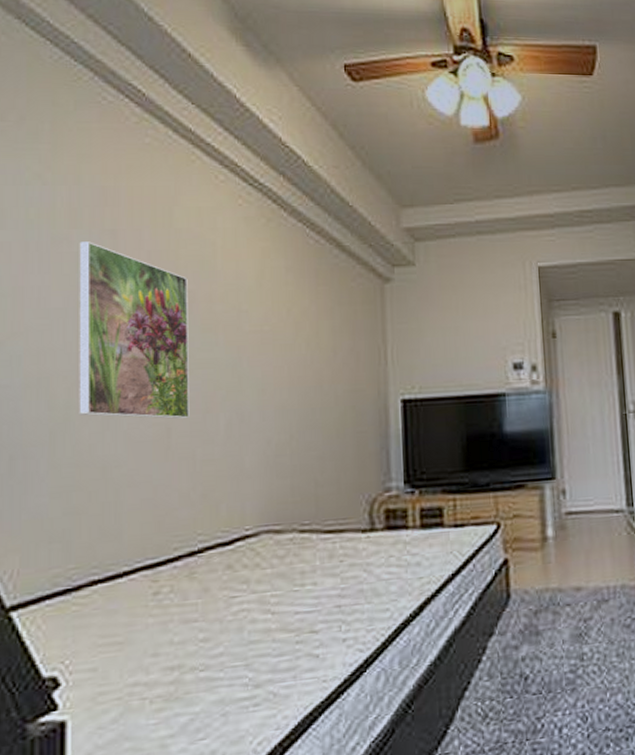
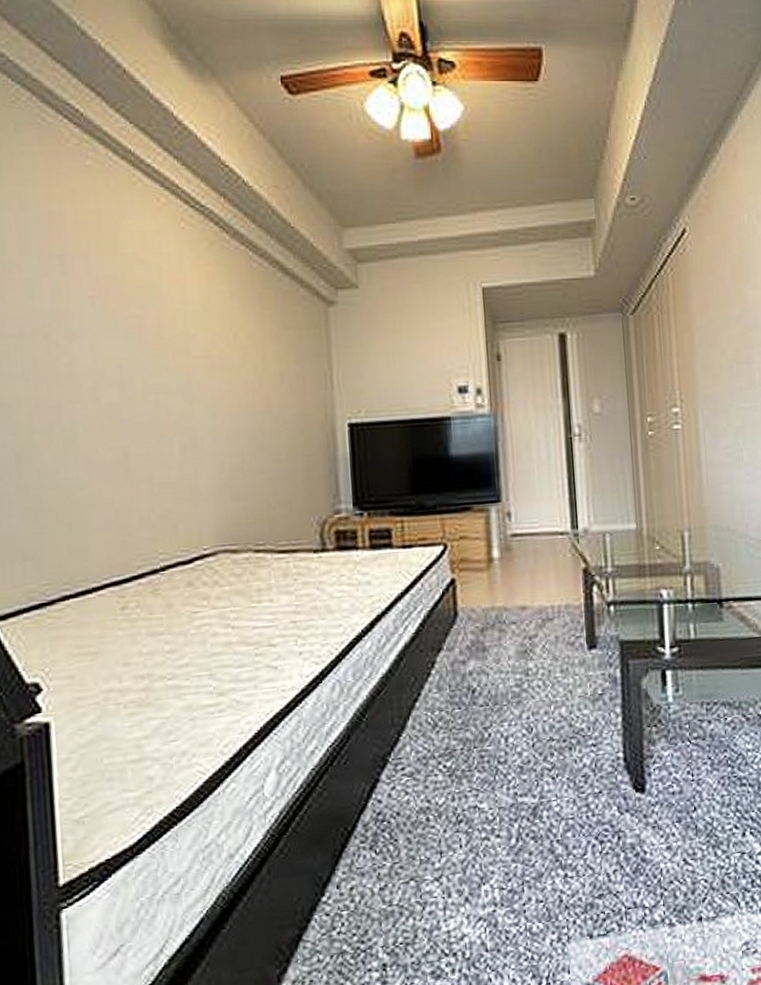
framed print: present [79,241,190,419] -> none [29,268,145,443]

